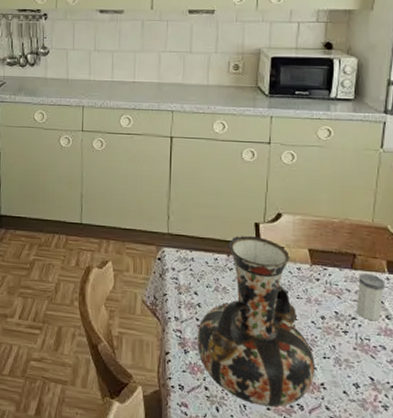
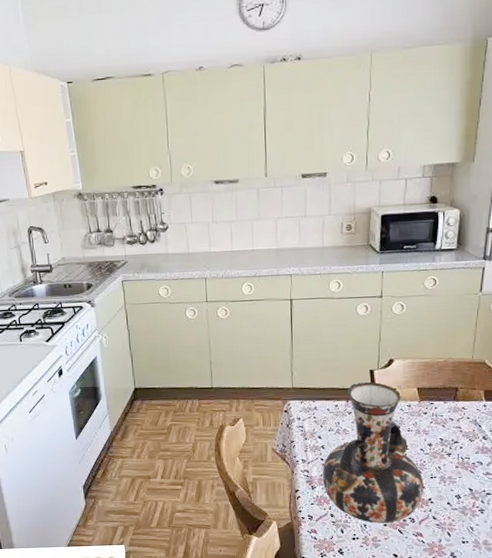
salt shaker: present [356,272,386,321] -> none [458,402,483,443]

